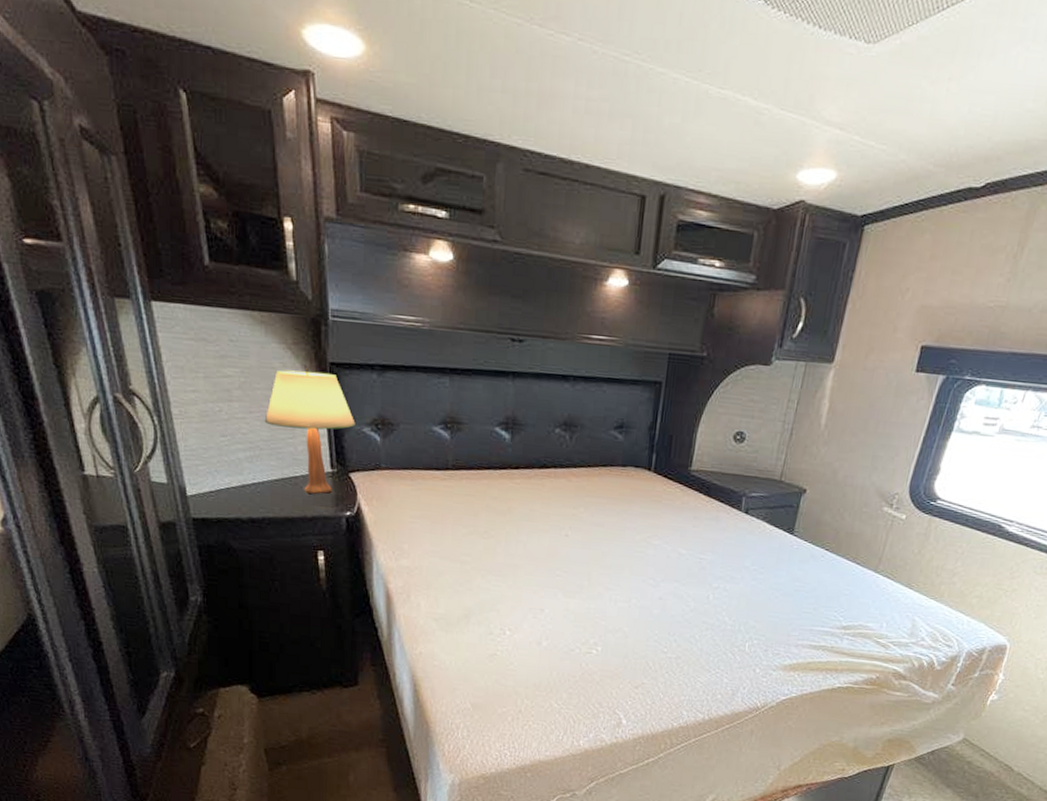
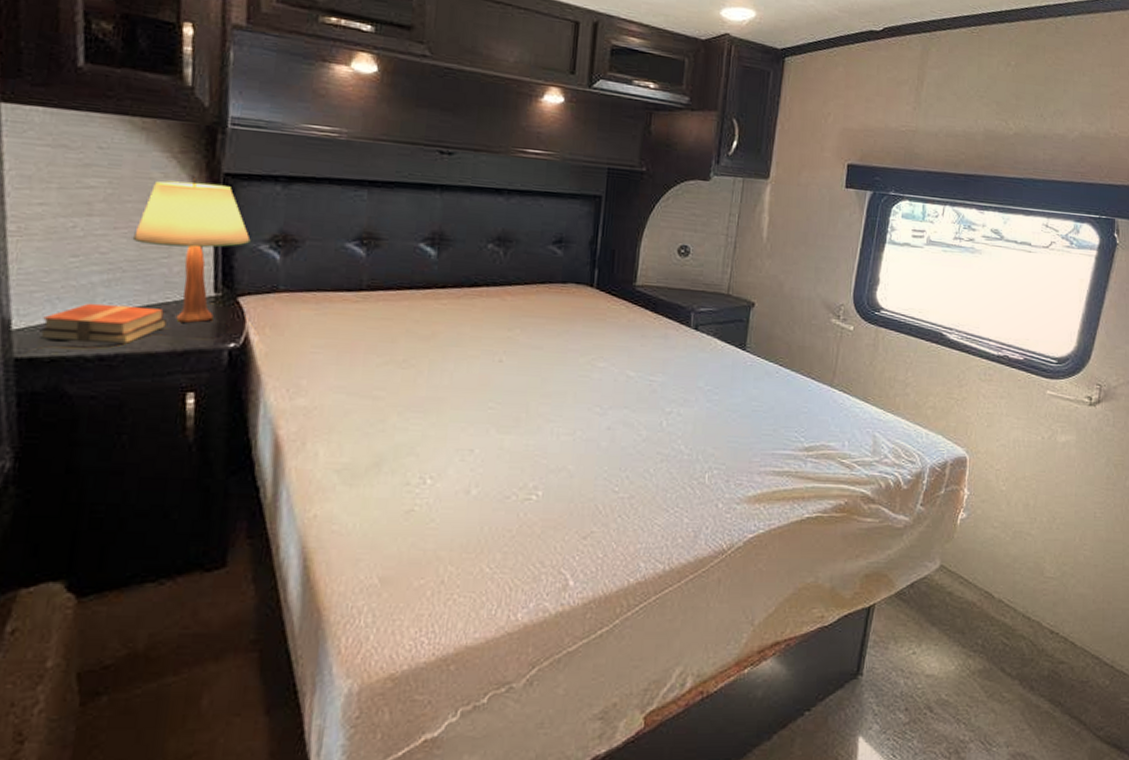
books: none [207,475,298,511] -> present [39,303,168,345]

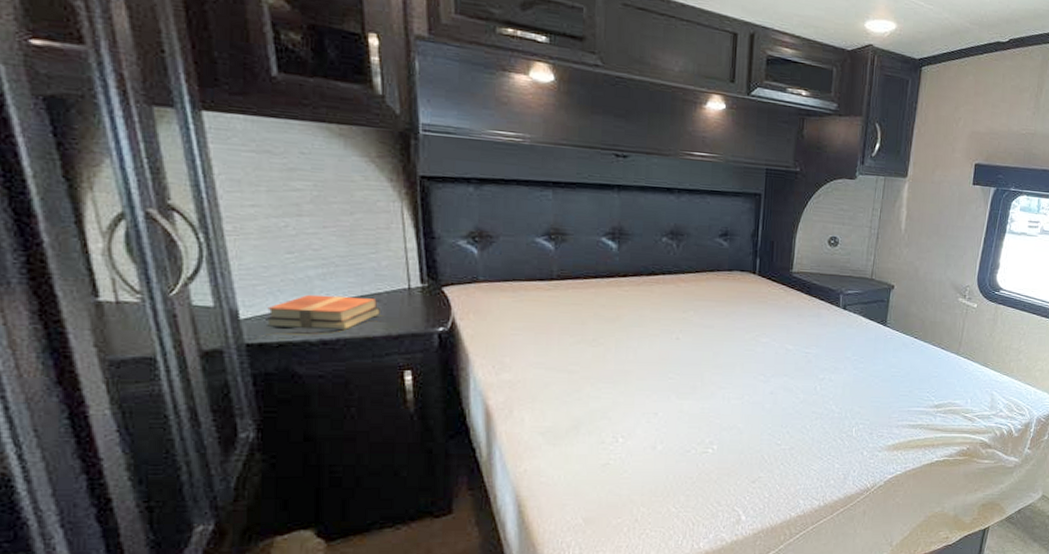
table lamp: present [132,177,251,323] -> none [341,179,450,311]

